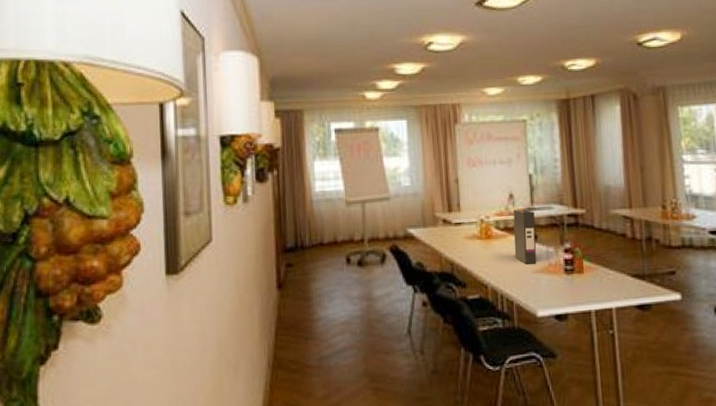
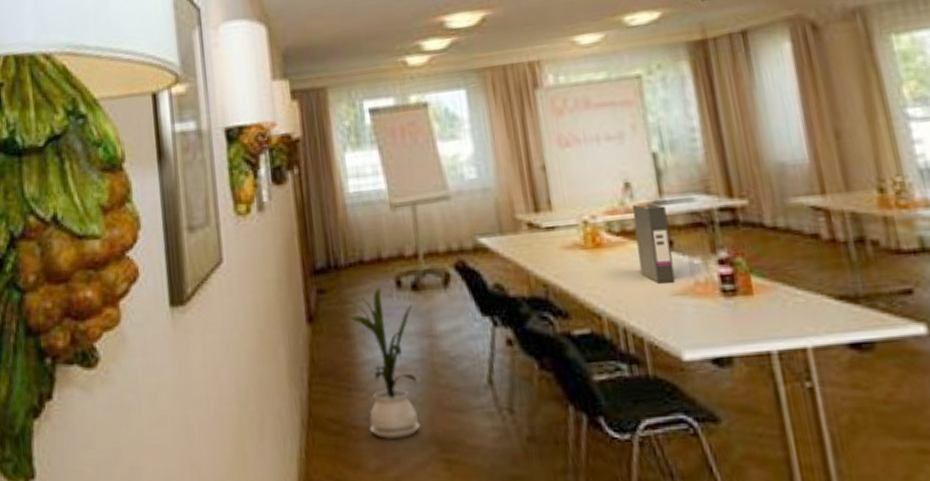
house plant: none [310,263,358,374] -> present [350,288,420,439]

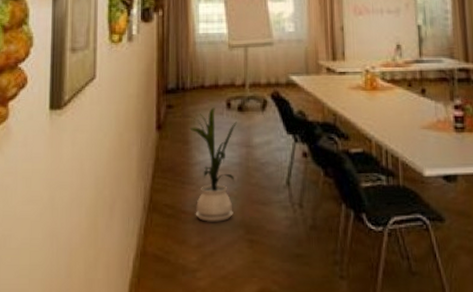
binder: present [631,203,676,285] -> none [400,61,425,121]

